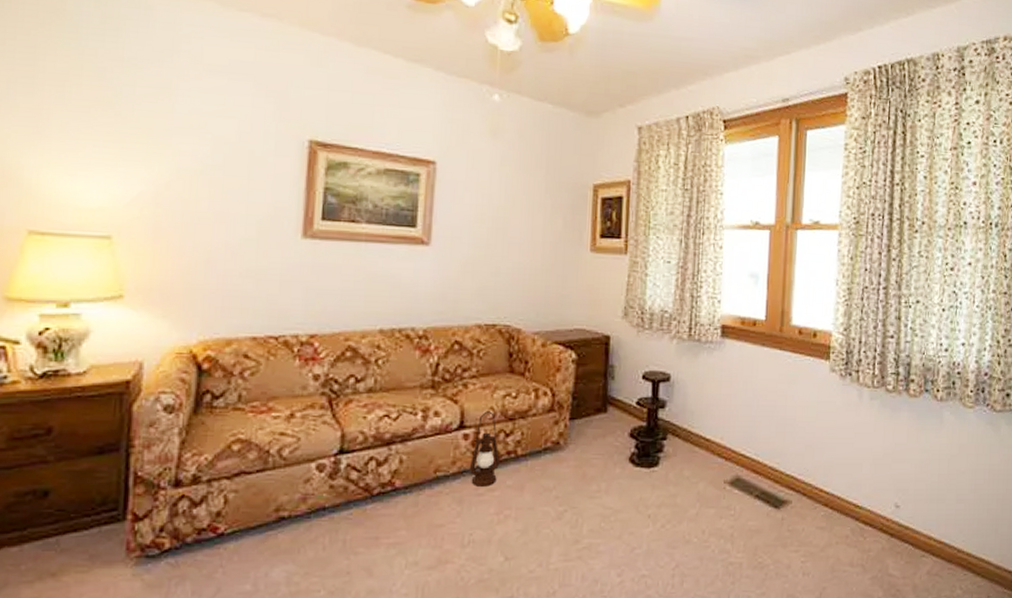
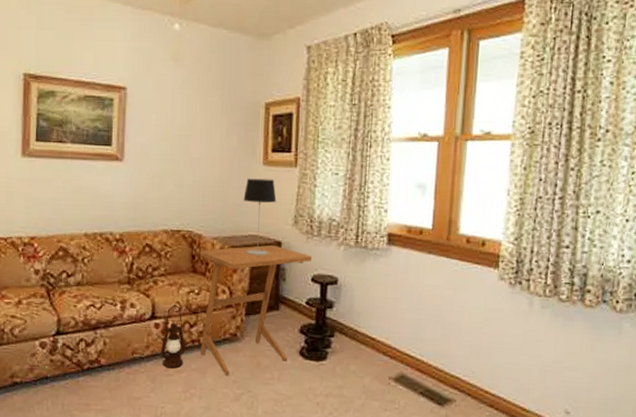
side table: none [517,339,644,491] -> present [199,244,313,375]
table lamp: none [568,266,605,351] -> present [243,178,277,255]

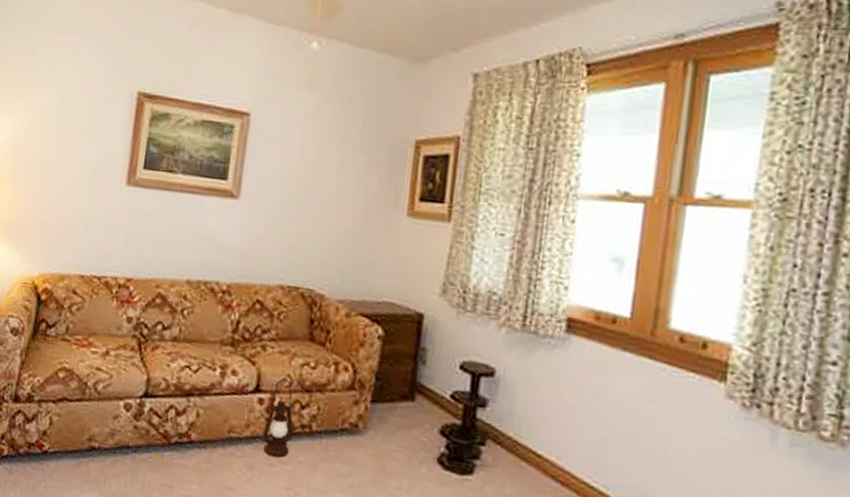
side table: present [199,244,313,375] -> none [311,313,463,476]
table lamp: present [243,178,277,255] -> none [377,231,422,329]

